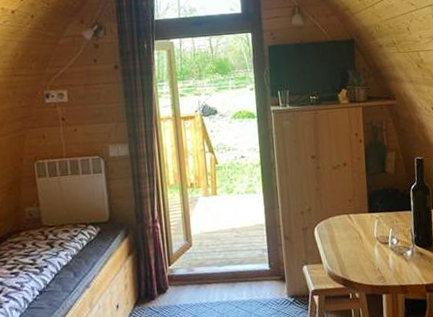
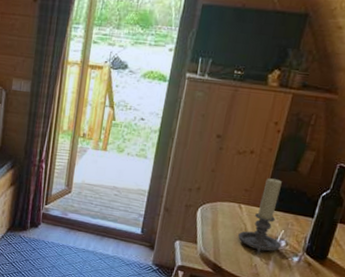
candle holder: none [356,183,394,257] -> present [238,178,282,254]

